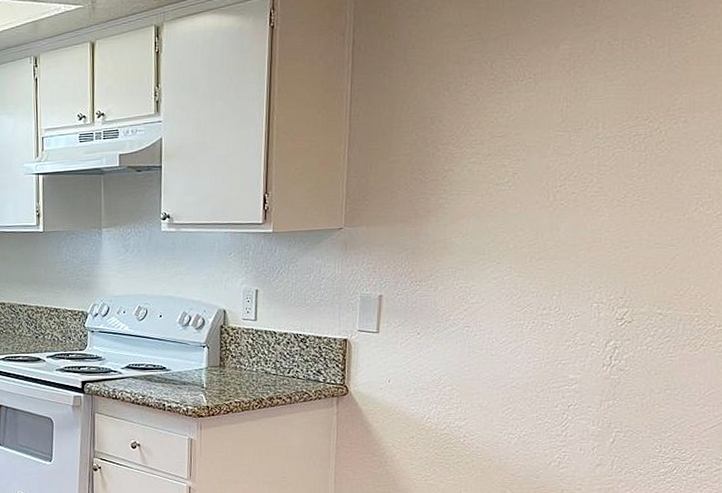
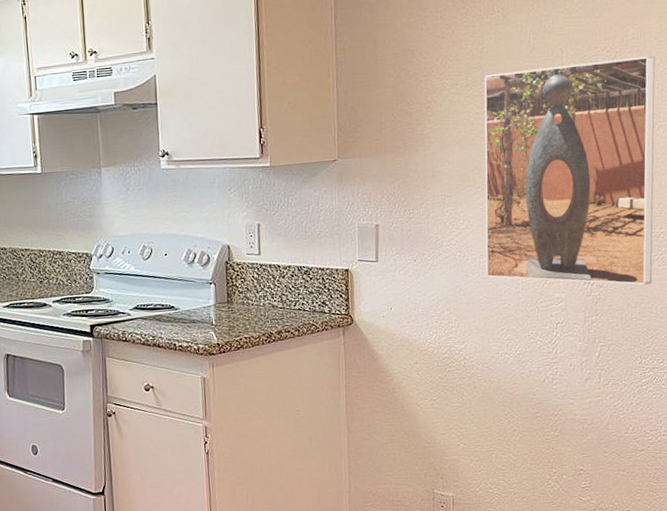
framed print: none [494,127,705,371] -> present [484,55,655,285]

